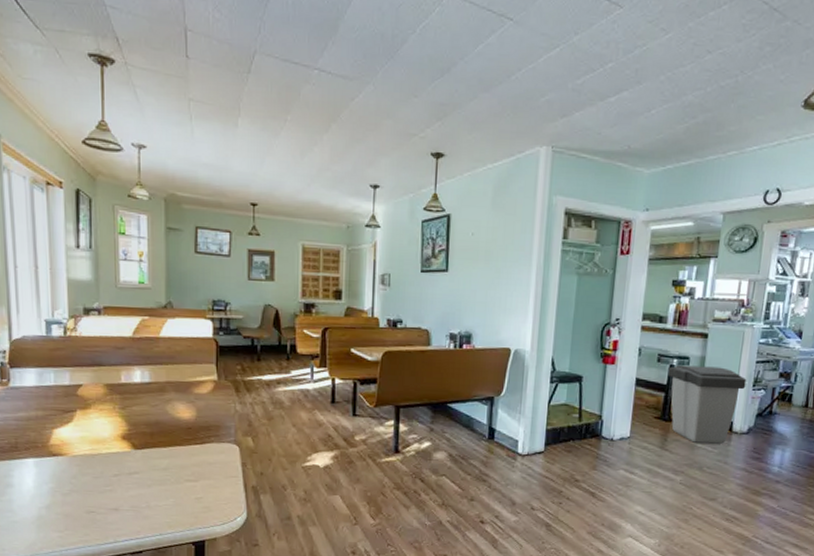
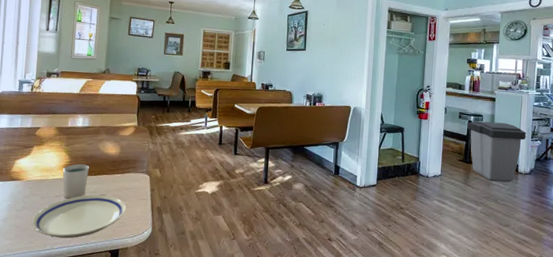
plate: none [85,472,210,529] -> present [32,194,126,239]
cup: none [119,432,157,478] -> present [62,164,90,199]

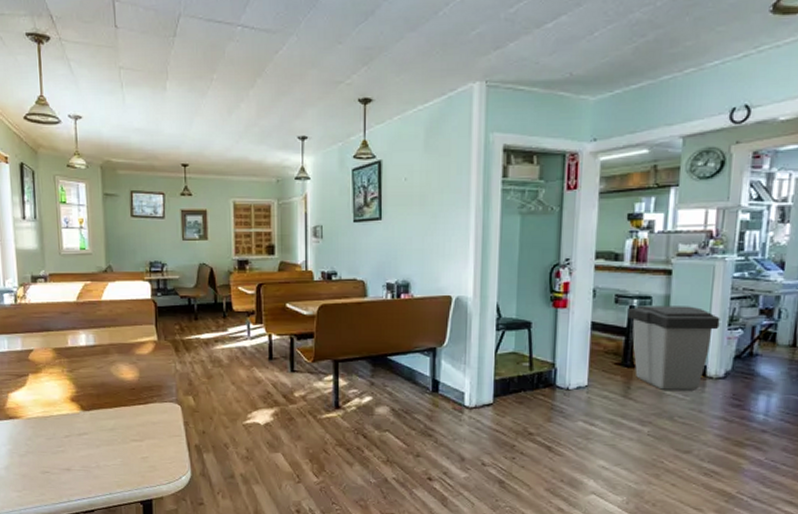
plate: present [32,194,126,239] -> none [40,432,155,488]
cup: present [62,164,90,199] -> none [69,394,103,439]

